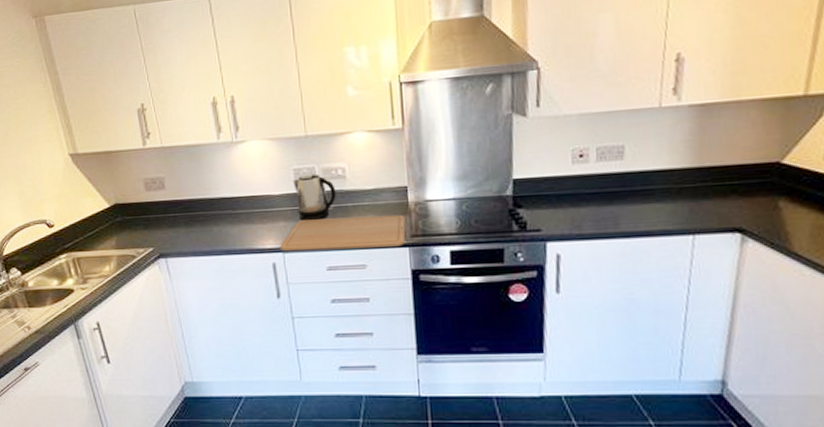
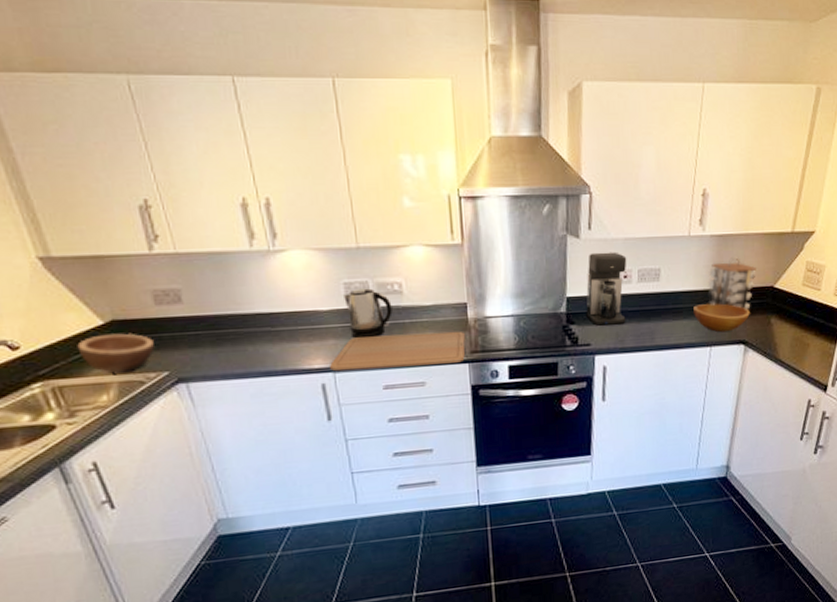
wooden bowl: none [91,214,144,249] -> present [77,333,154,374]
coffee maker: none [535,129,583,210] -> present [586,252,627,326]
wooden bowl: none [669,184,748,218] -> present [693,303,750,333]
spice rack: none [686,127,754,191] -> present [706,256,756,310]

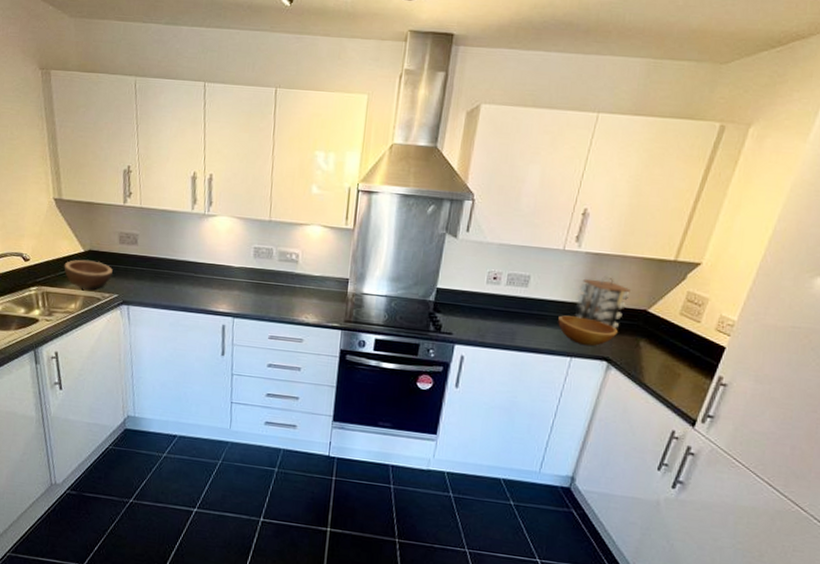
chopping board: present [330,331,466,372] -> none [231,292,343,328]
kettle: present [344,288,393,339] -> none [252,253,288,295]
coffee maker: present [586,252,627,326] -> none [452,252,499,321]

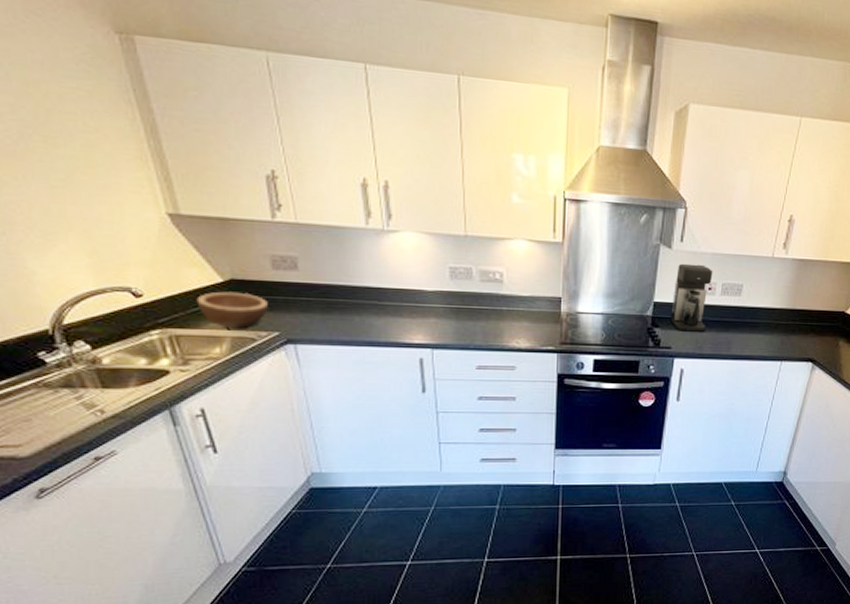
coffee maker: none [452,252,499,321] -> present [670,263,713,332]
wooden bowl: present [558,315,618,347] -> none [769,321,821,350]
spice rack: present [572,275,630,329] -> none [782,280,831,331]

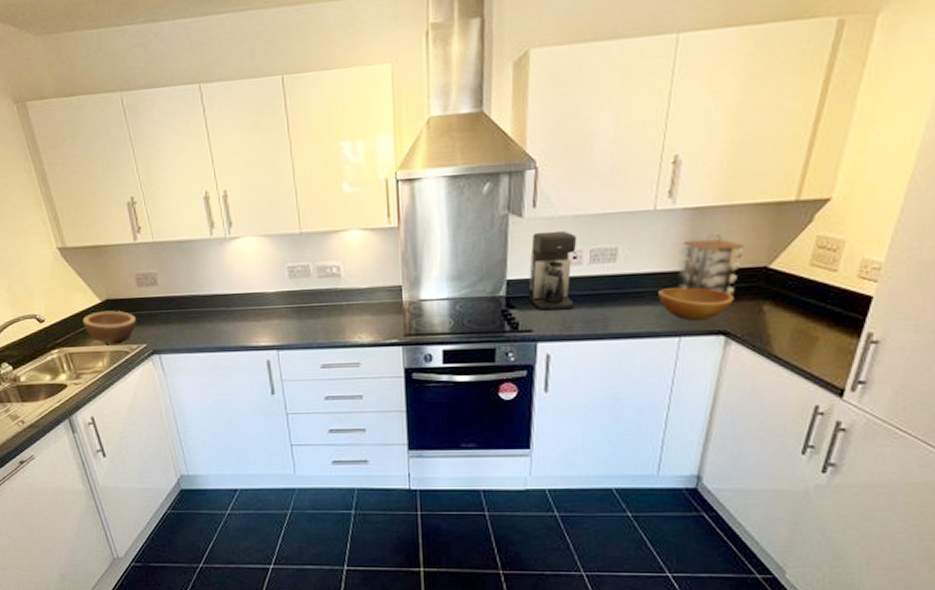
wooden bowl: none [769,321,821,350] -> present [658,287,734,321]
spice rack: none [782,280,831,331] -> present [675,231,744,295]

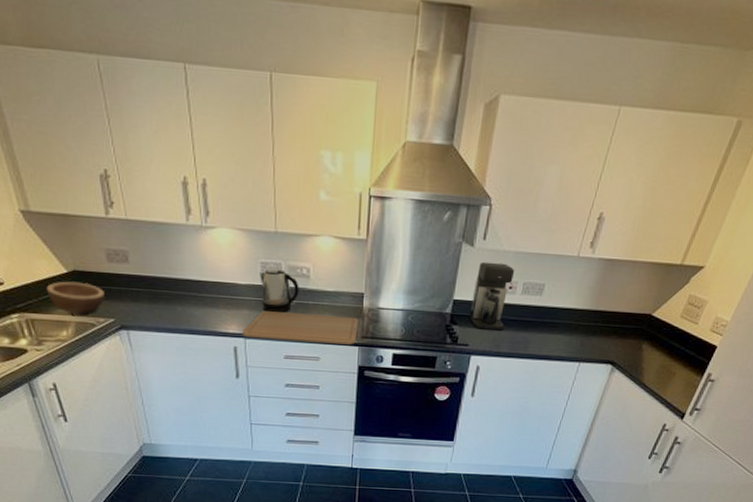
chopping board: none [274,313,400,350] -> present [242,311,359,345]
kettle: none [287,271,331,319] -> present [260,269,299,313]
wooden bowl: present [658,287,734,321] -> none [569,322,624,351]
spice rack: present [675,231,744,295] -> none [583,281,638,334]

